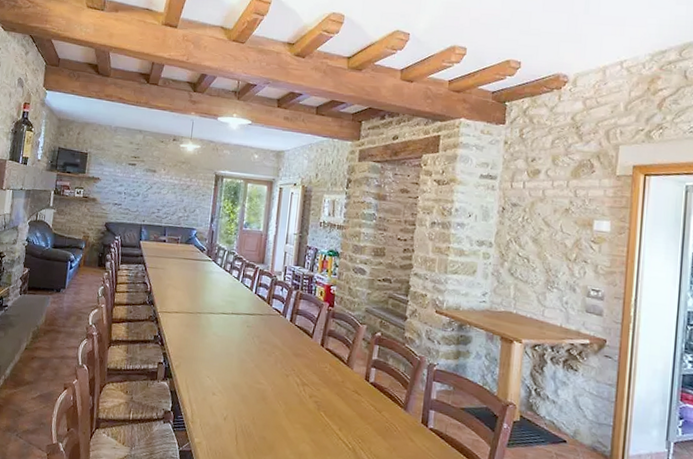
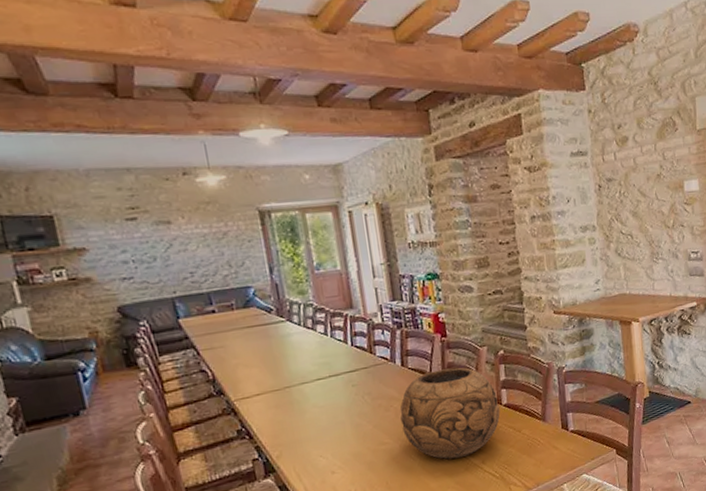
decorative bowl: none [277,333,366,419] -> present [399,367,501,460]

